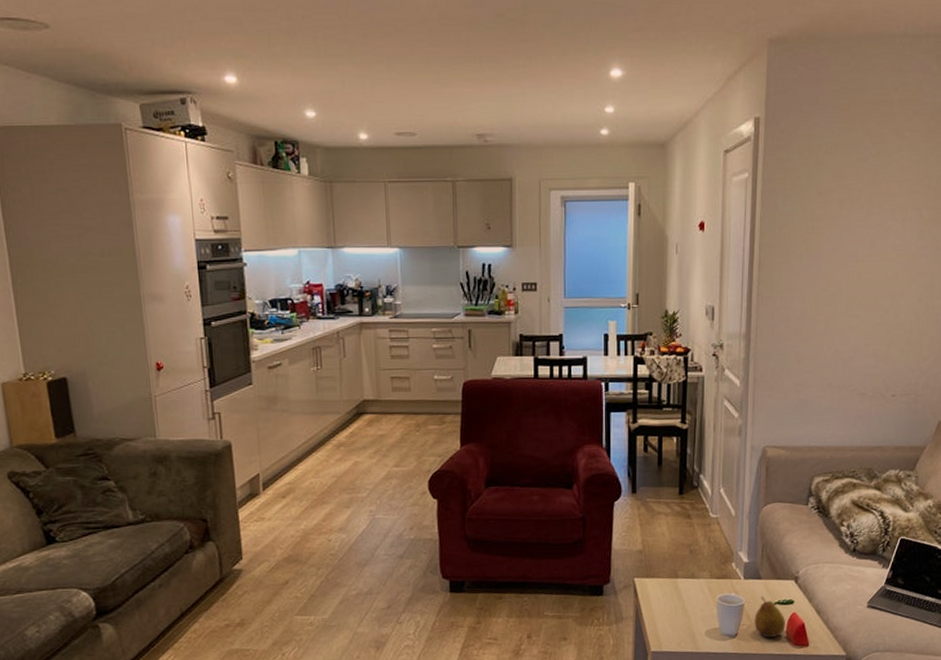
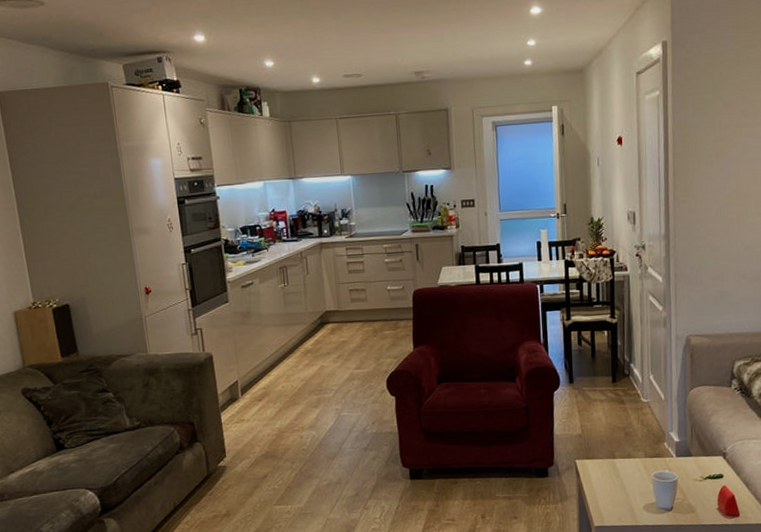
fruit: present [754,596,785,639] -> none [687,472,717,511]

